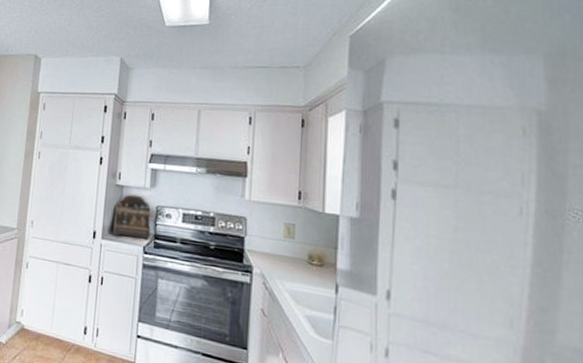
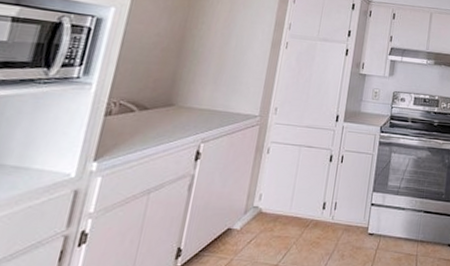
spice rack: present [113,194,155,240] -> none [354,82,392,120]

